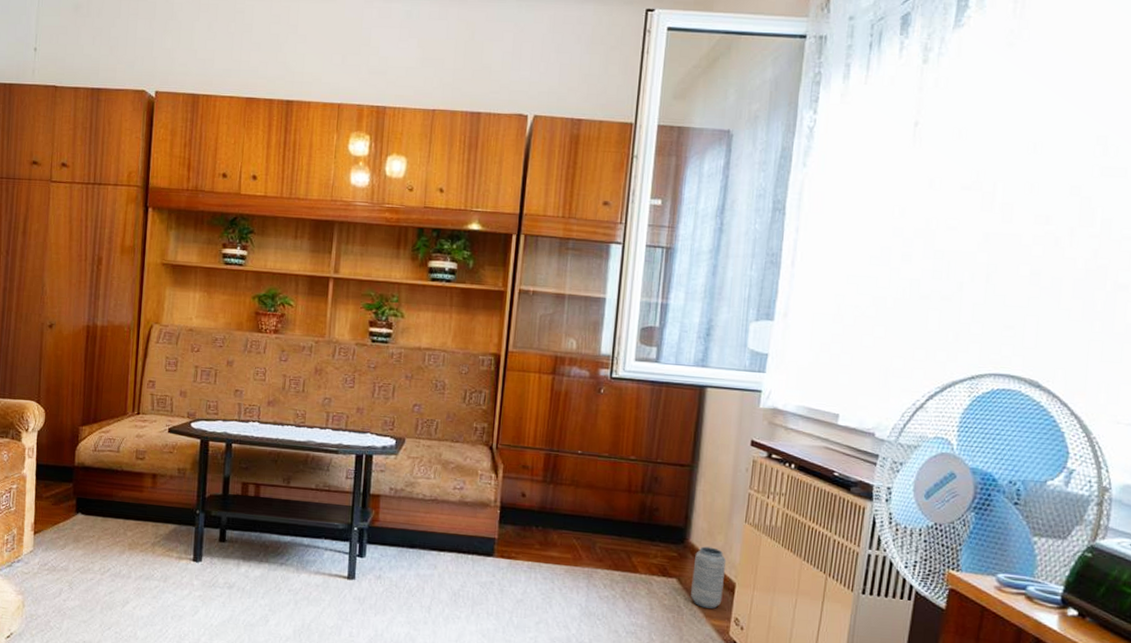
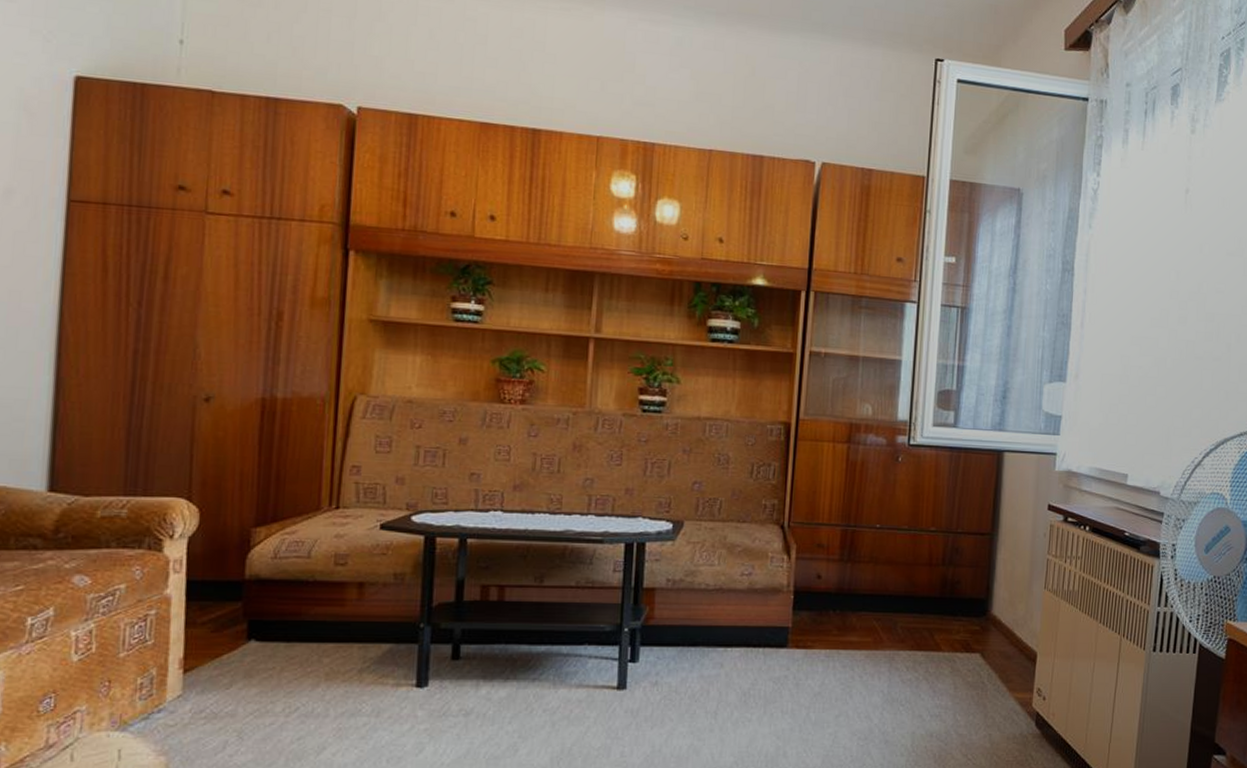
vase: present [691,546,727,609] -> none [994,617,1028,682]

